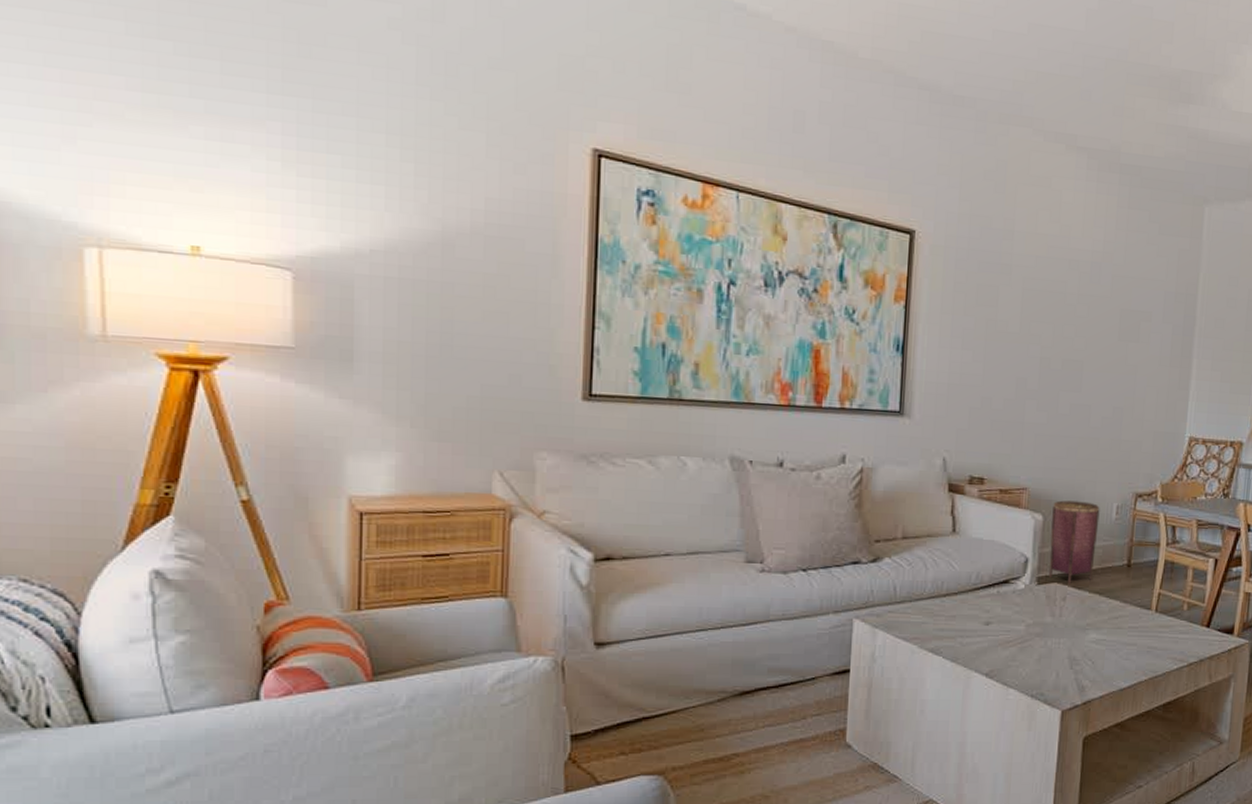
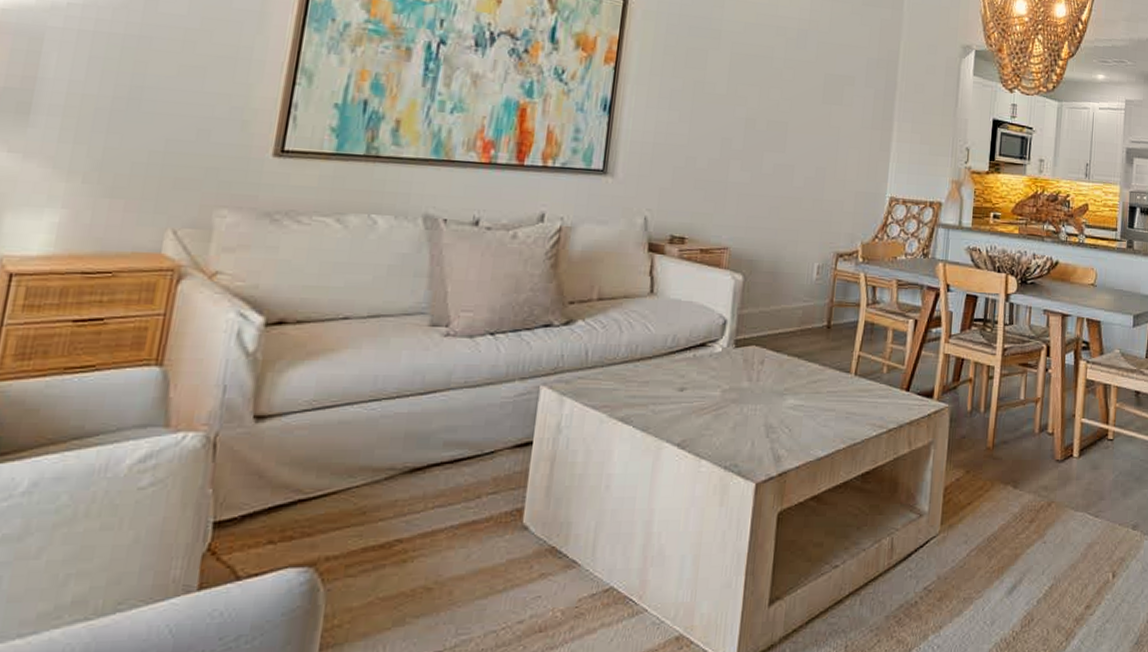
woven basket: present [1048,500,1100,585] -> none [746,260,801,347]

